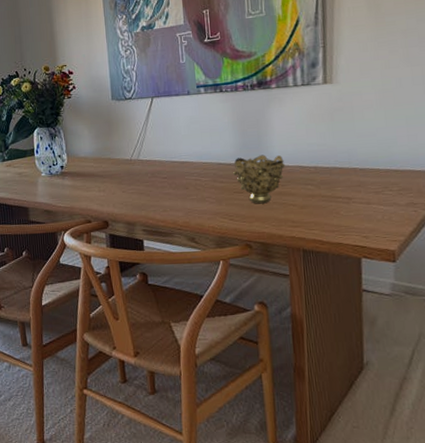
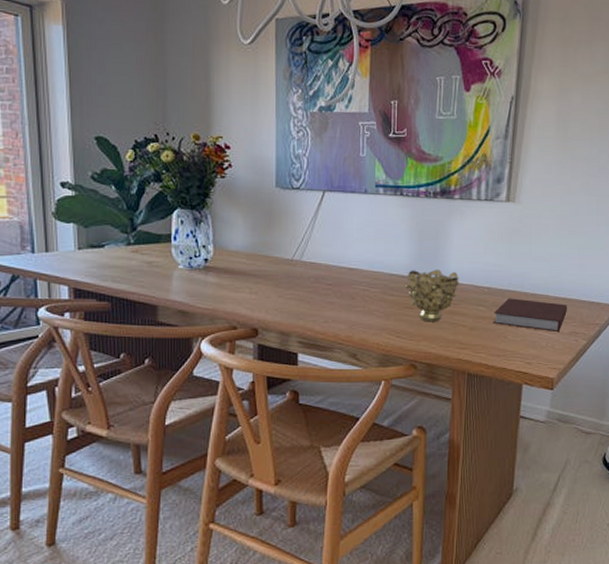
notebook: none [323,174,402,204] -> present [493,298,567,331]

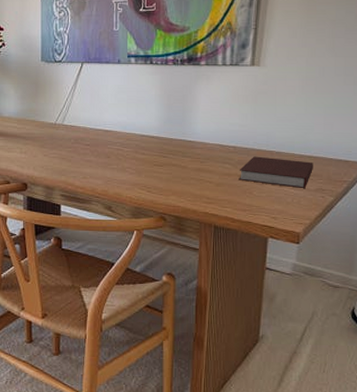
decorative bowl: present [405,269,460,322] -> none [155,130,206,179]

